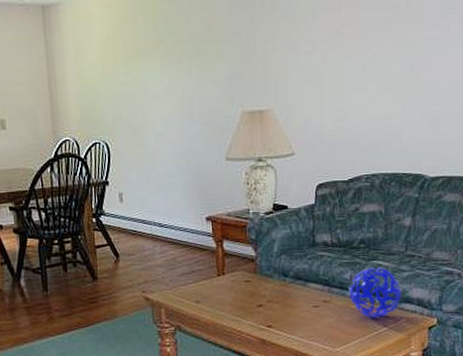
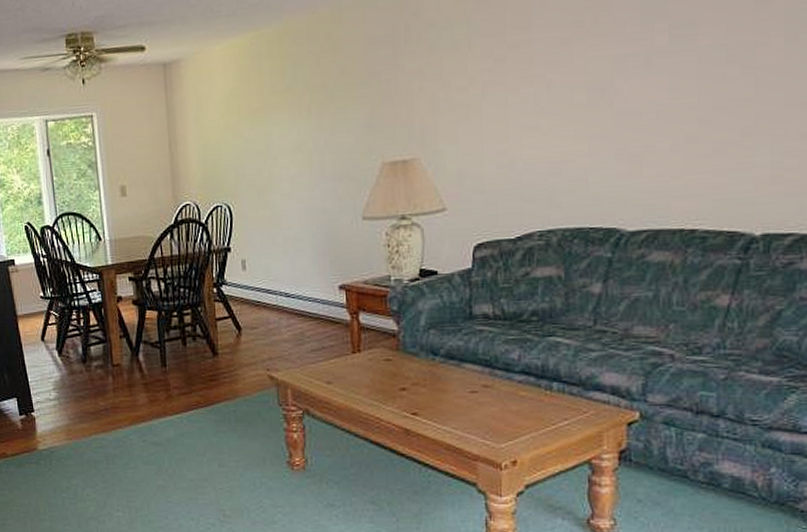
decorative ball: present [349,267,402,318] -> none [517,345,589,409]

